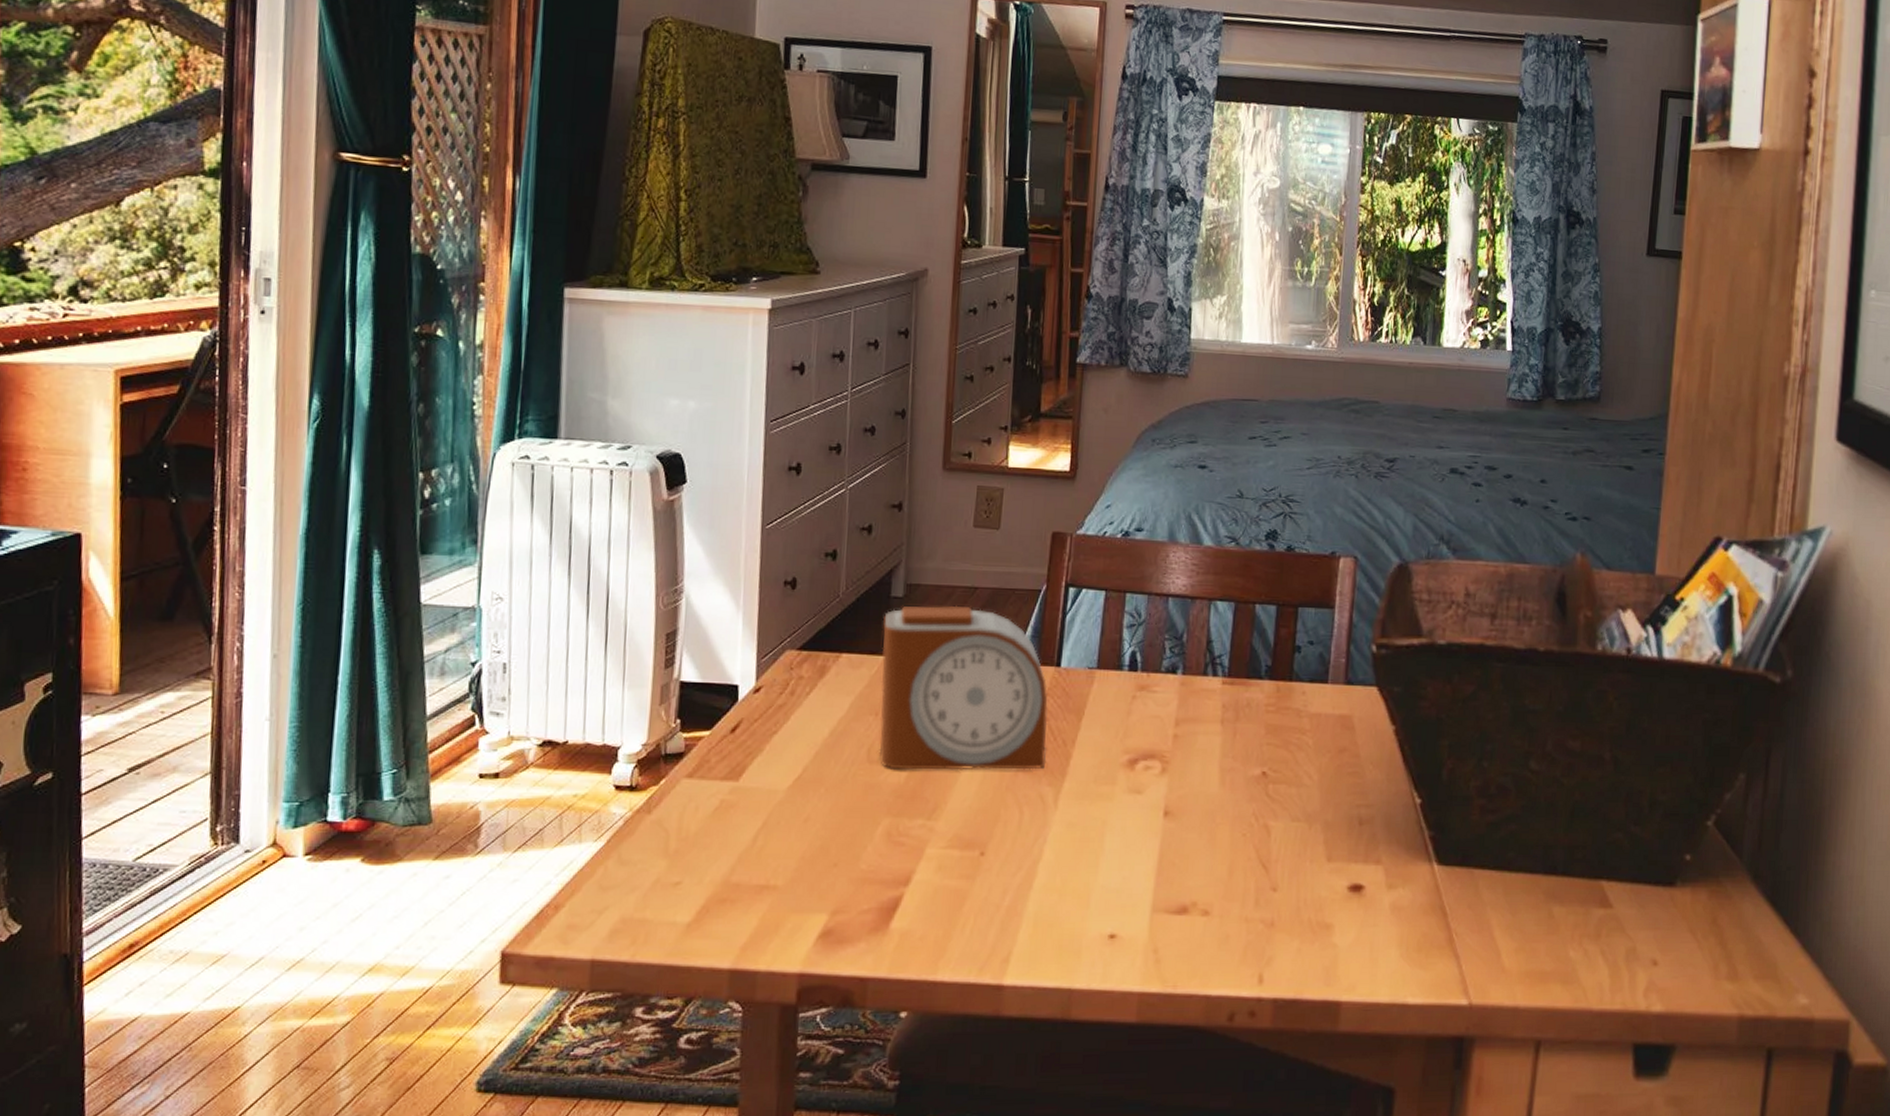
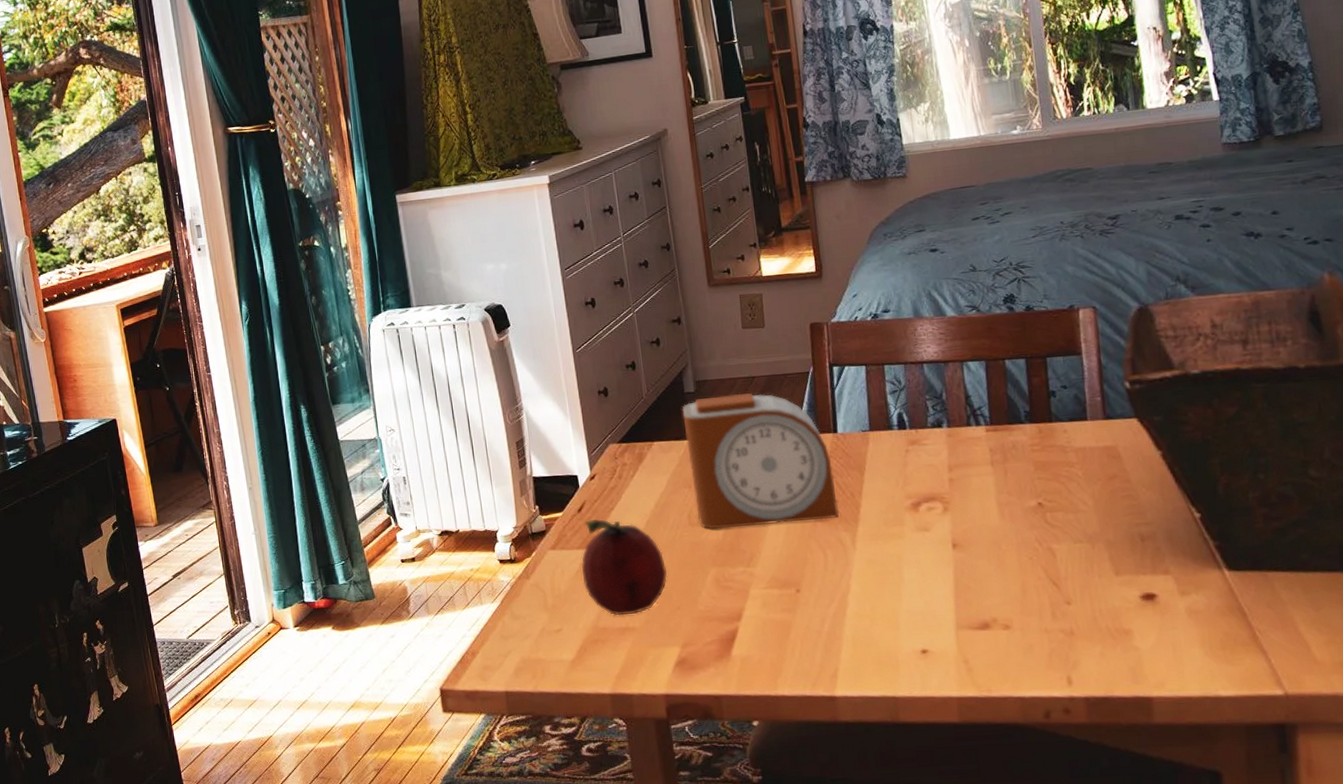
fruit: none [720,743,830,870] -> present [581,518,668,616]

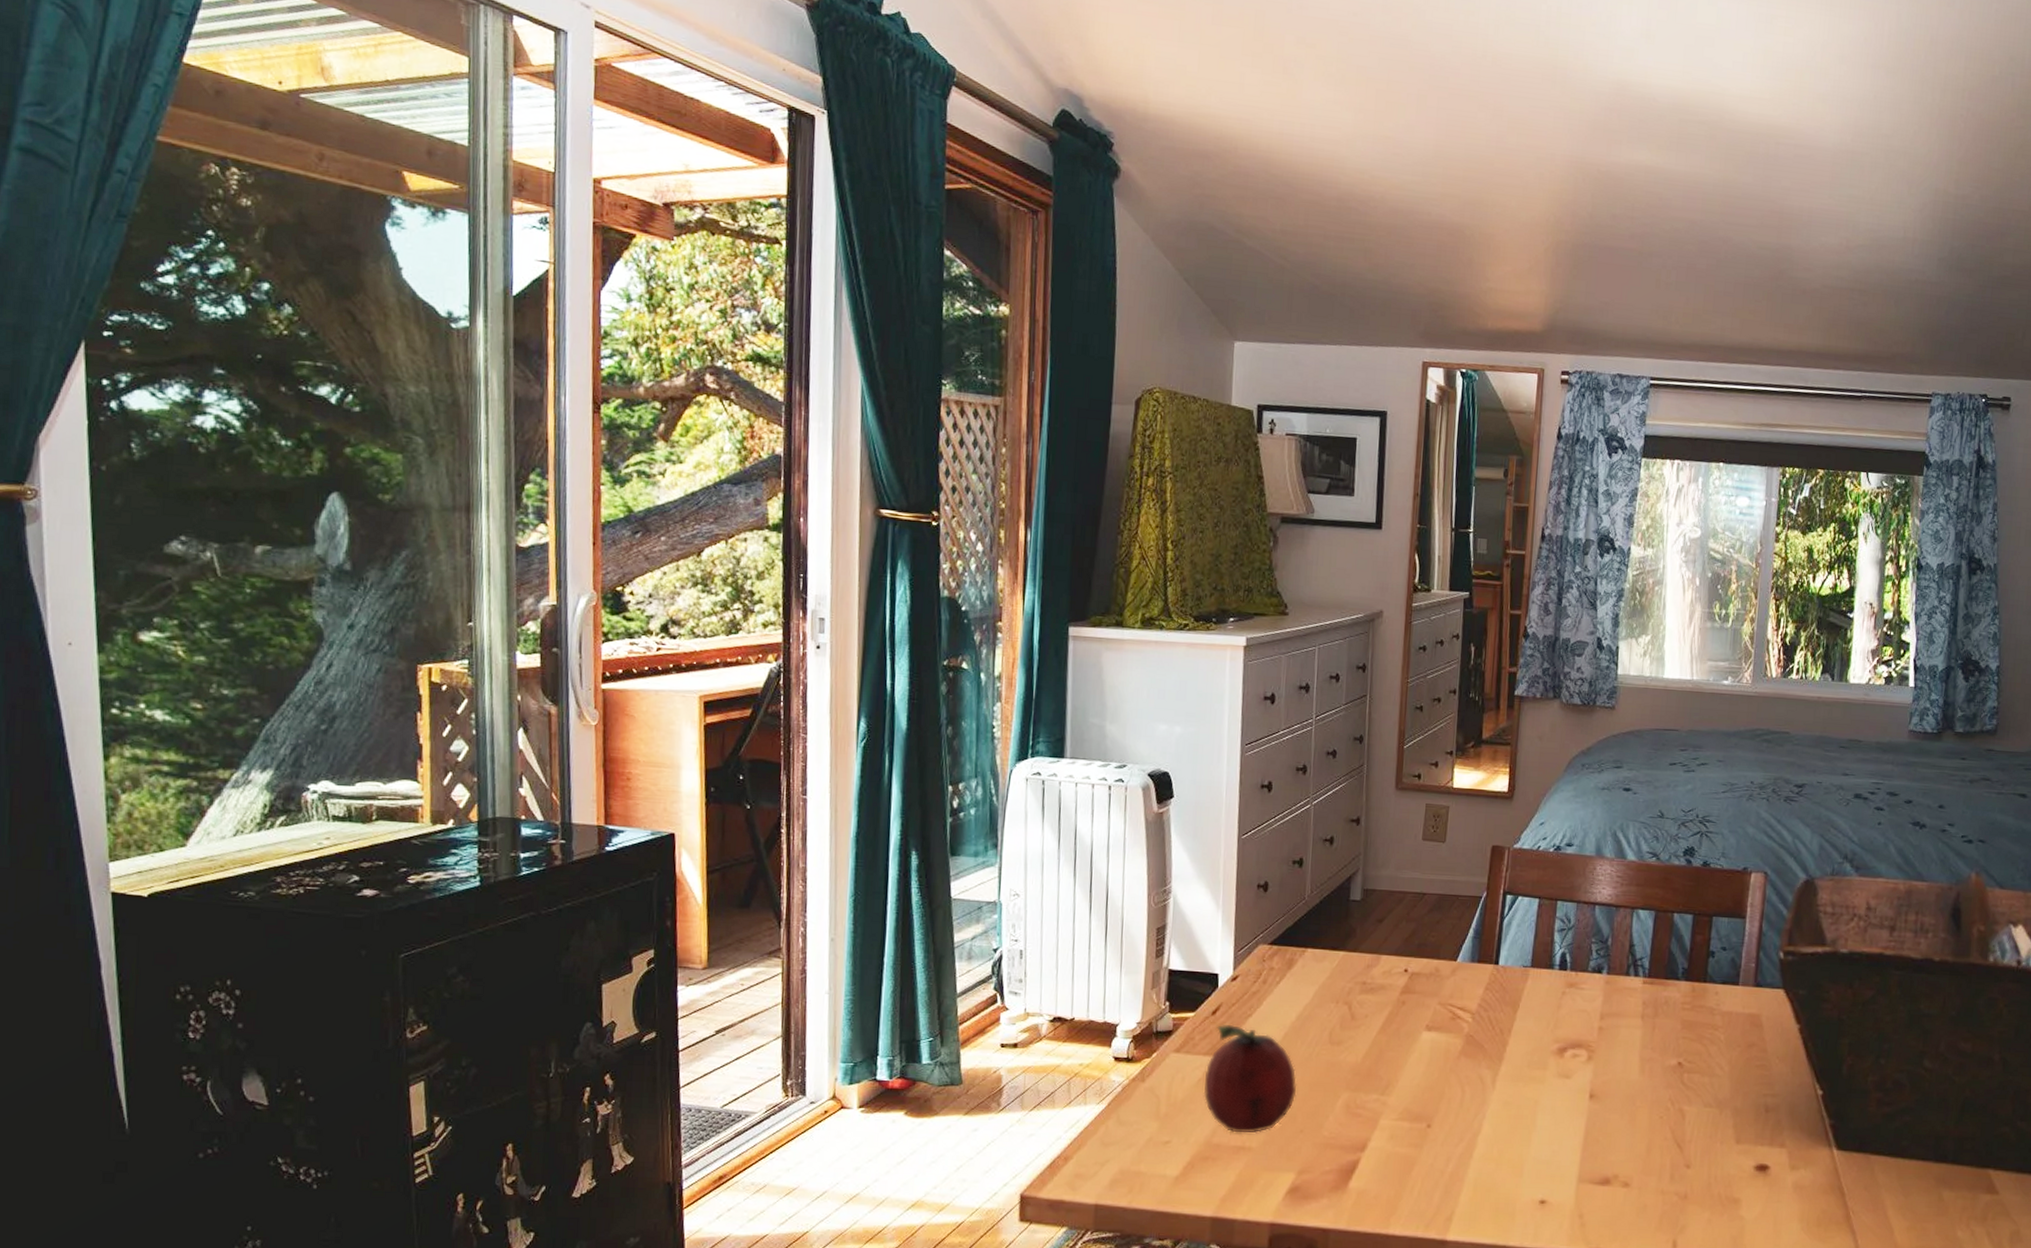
alarm clock: present [682,393,840,530] -> none [1339,908,1487,1055]

